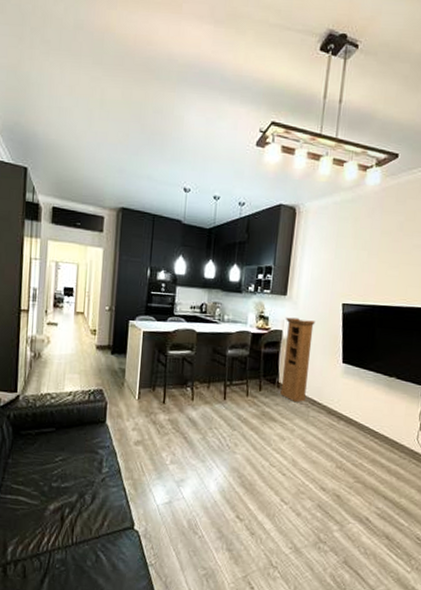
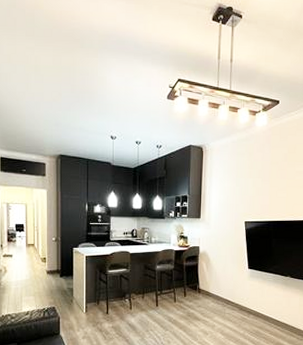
cabinet: present [280,317,316,403] -> none [200,236,225,304]

